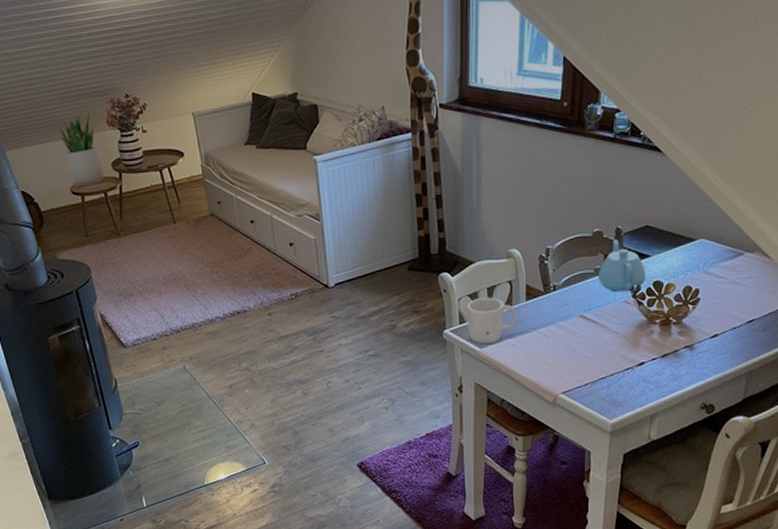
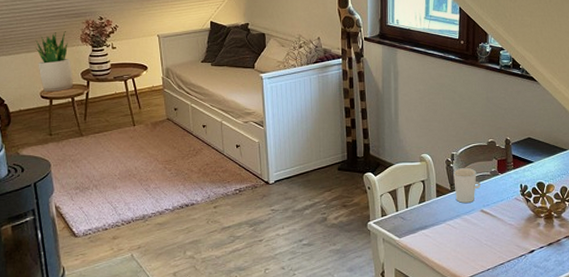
mug: present [466,297,516,344] -> none [387,194,429,235]
cup: none [548,264,581,307] -> present [453,167,481,203]
teapot: present [597,238,647,291] -> none [493,147,532,190]

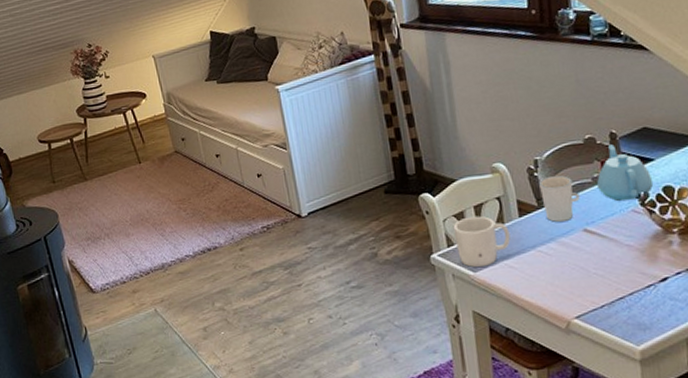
planter: present [35,31,74,92] -> none [25,65,71,135]
mug: none [387,194,429,235] -> present [453,216,511,268]
teapot: none [493,147,532,190] -> present [596,143,654,201]

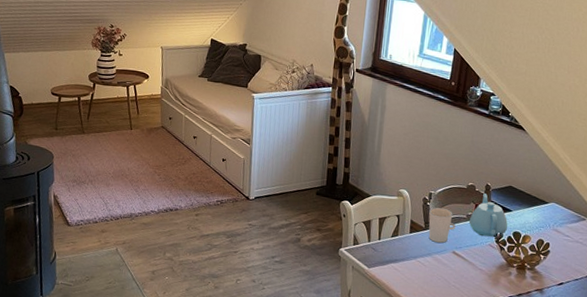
mug: present [453,216,511,268] -> none [359,225,401,265]

